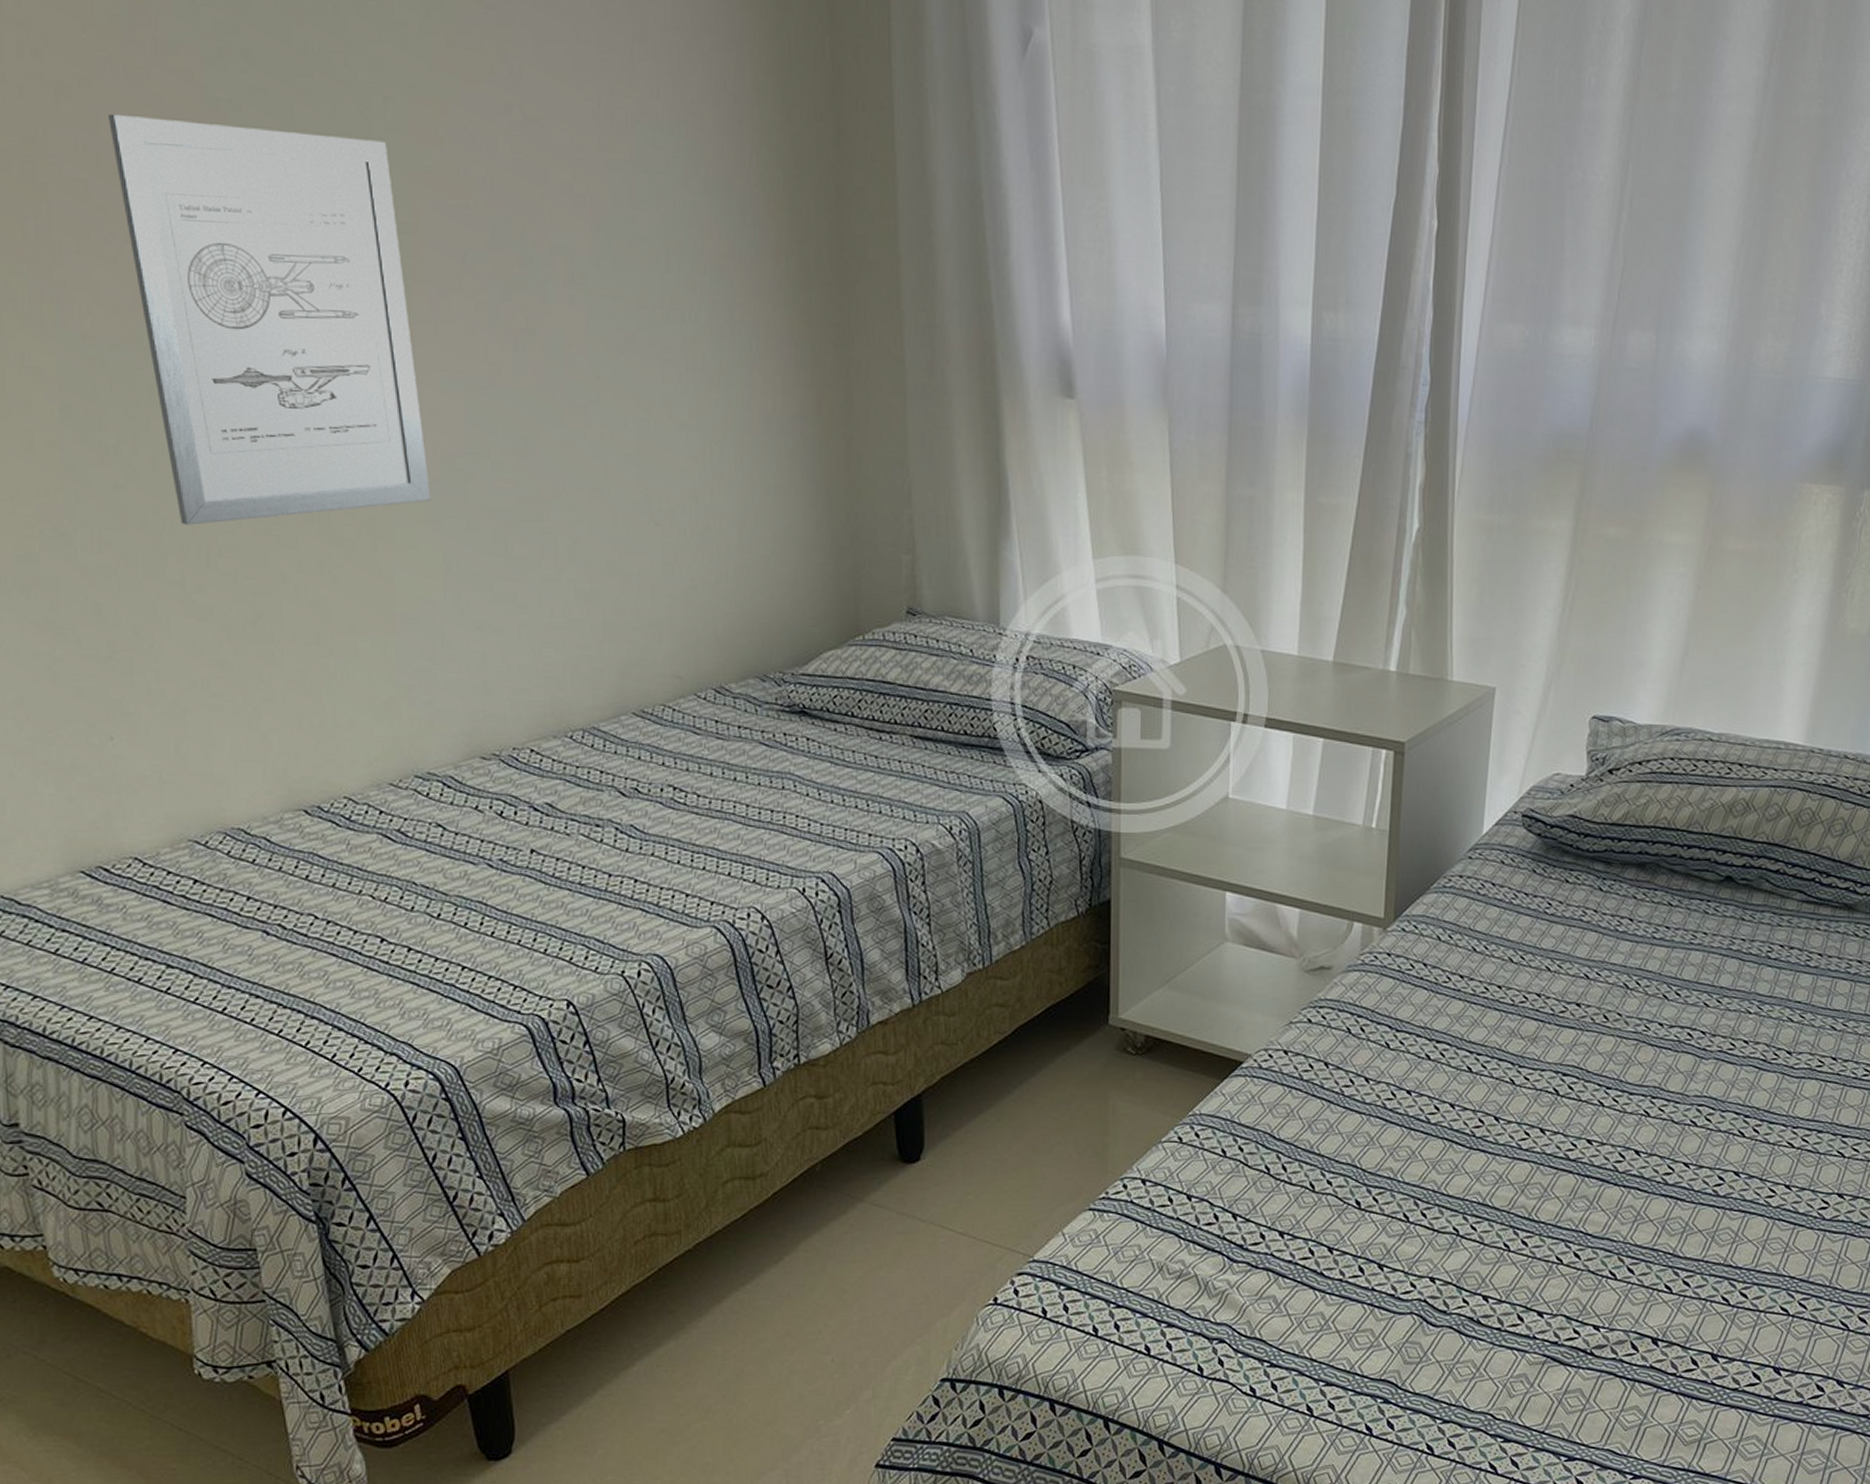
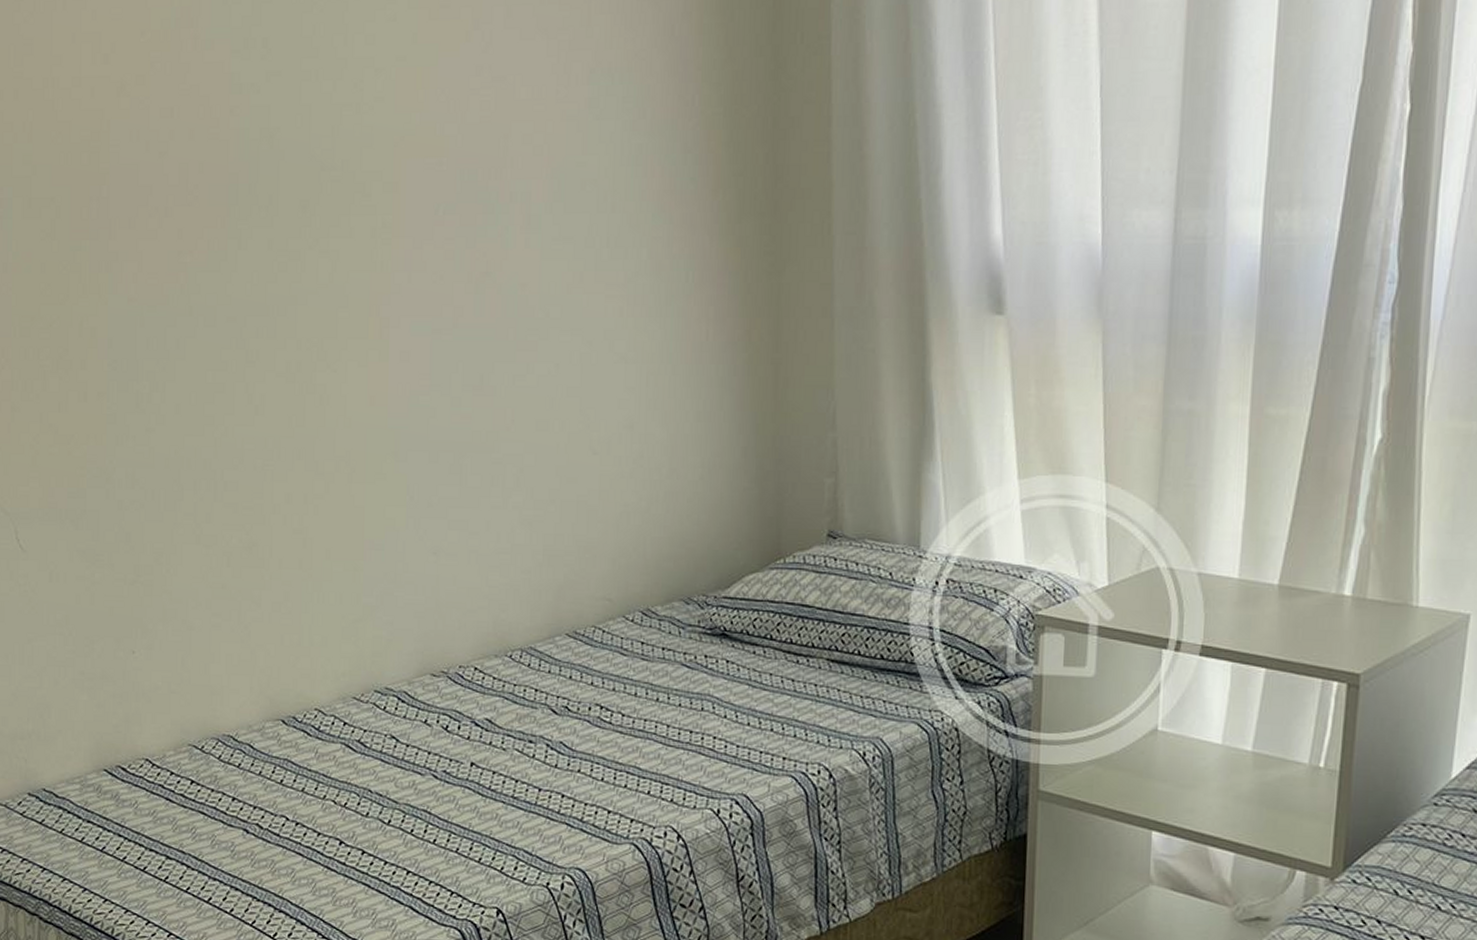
wall art: present [109,115,431,525] -> none [157,105,399,463]

